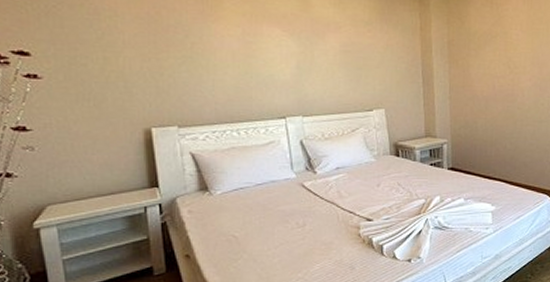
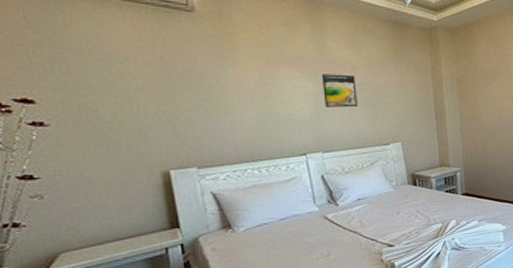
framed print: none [304,33,341,70] -> present [321,74,357,108]

